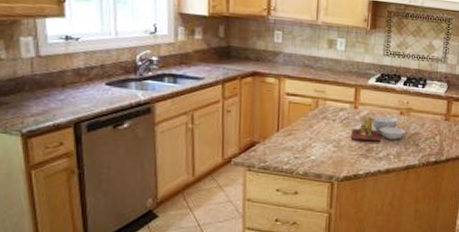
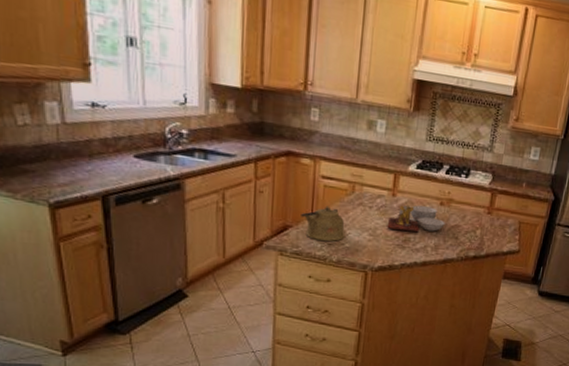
kettle: none [267,121,311,155] -> present [301,206,346,241]

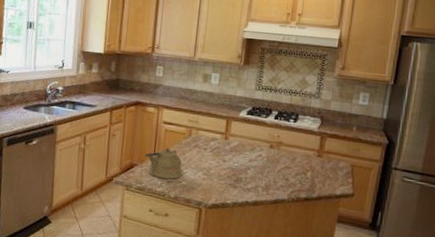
cutting board: present [387,205,445,233] -> none [220,147,275,173]

